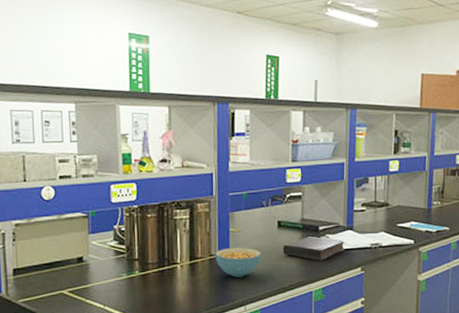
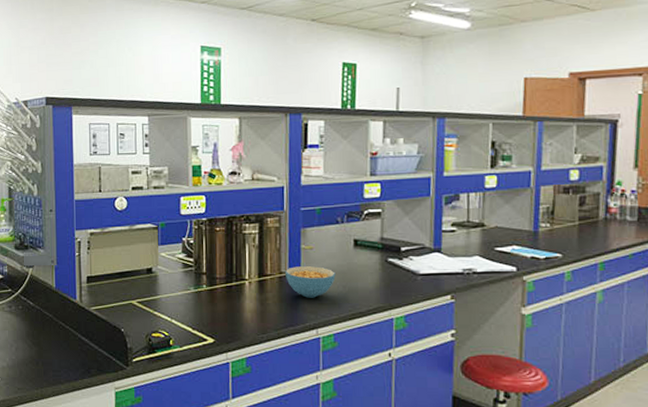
book: present [282,236,346,261] -> none [359,258,433,285]

